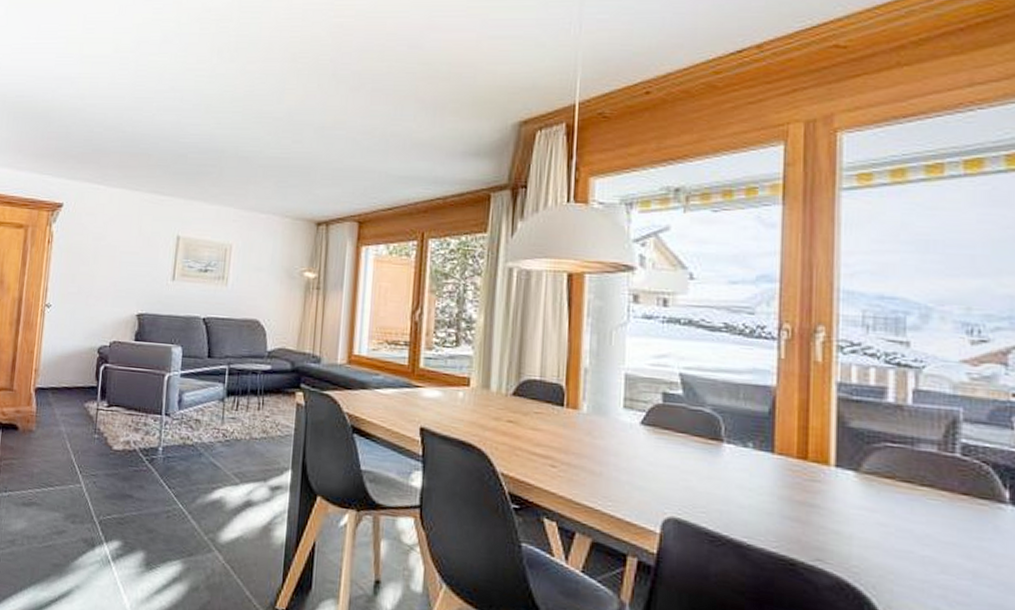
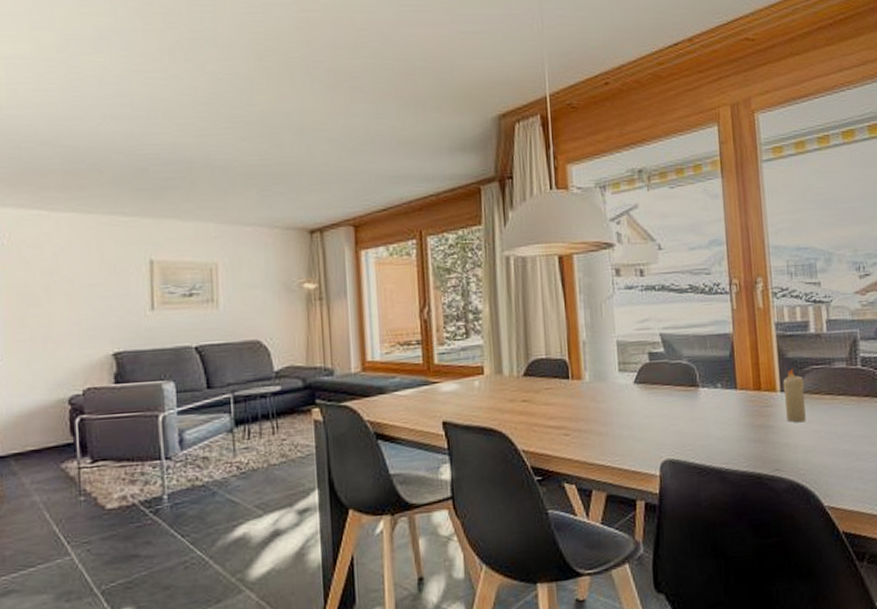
candle: none [839,440,872,510] -> present [783,368,806,423]

